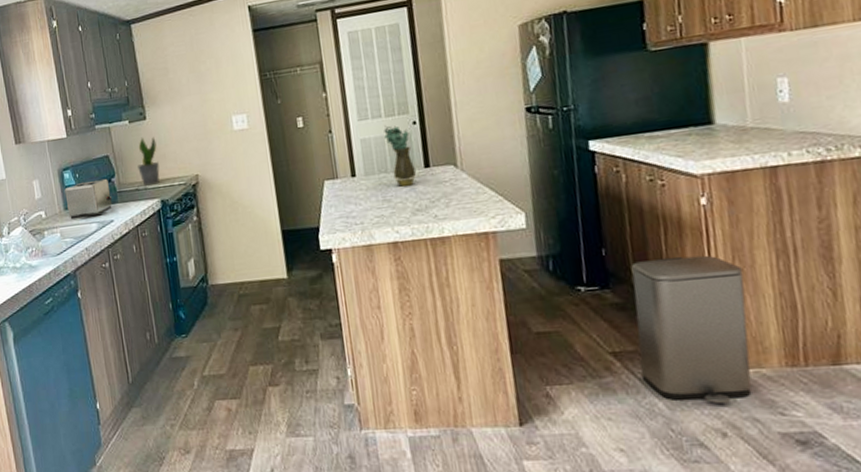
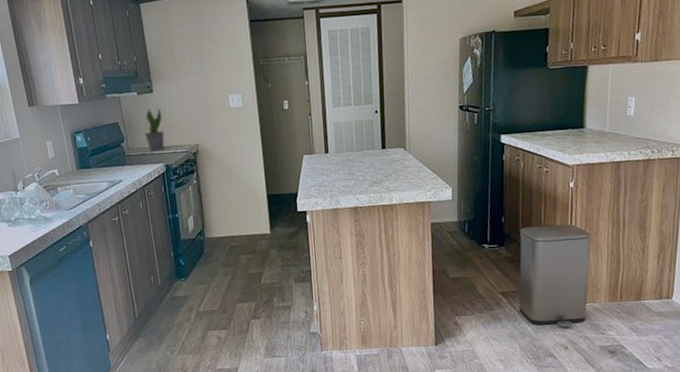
toaster: present [64,178,112,220] -> none [77,143,121,178]
vase: present [383,126,416,187] -> none [352,113,375,163]

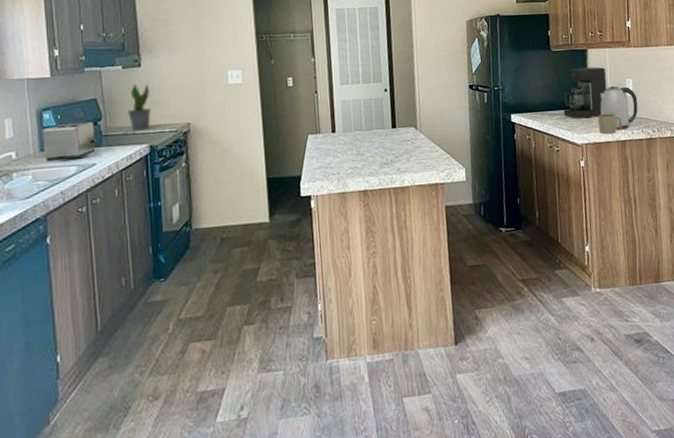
toaster: none [77,143,121,178] -> present [42,121,96,162]
pedal bin: present [519,223,591,327] -> none [536,203,609,316]
coffee maker: none [556,84,607,140] -> present [563,67,607,119]
mug: none [592,133,619,156] -> present [597,113,622,135]
kettle: none [596,105,639,152] -> present [600,86,638,131]

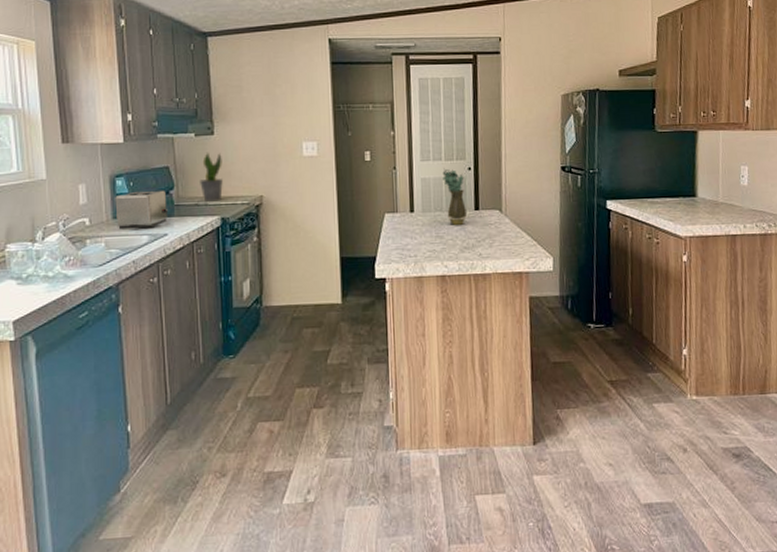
vase: none [361,91,385,143] -> present [442,168,467,225]
coffee maker: present [563,67,607,119] -> none [666,151,719,209]
mug: present [597,113,622,135] -> none [705,203,734,228]
kettle: present [600,86,638,131] -> none [709,173,754,224]

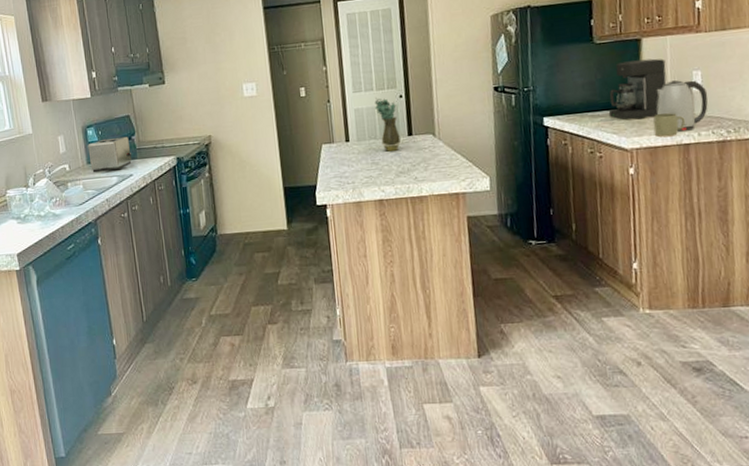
potted plant: present [200,152,223,202] -> none [156,100,176,144]
coffee maker: none [666,151,719,209] -> present [608,58,667,121]
mug: none [705,203,734,228] -> present [652,113,686,138]
kettle: none [709,173,754,224] -> present [656,80,709,133]

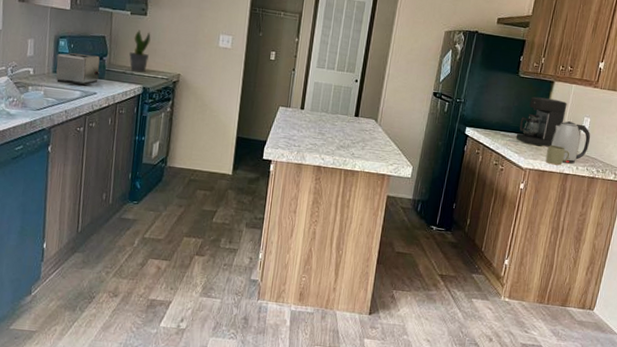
potted plant: none [156,100,176,144] -> present [129,29,151,73]
vase: present [374,98,401,152] -> none [331,77,351,127]

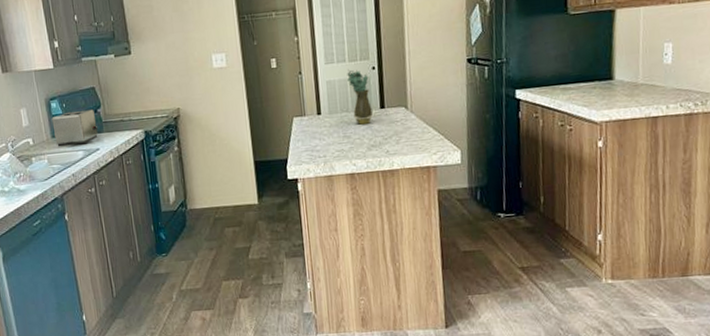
potted plant: present [129,29,151,73] -> none [123,71,144,117]
vase: none [331,77,351,127] -> present [347,69,373,125]
coffee maker: present [515,96,567,147] -> none [580,30,639,94]
mug: present [545,145,570,166] -> none [623,85,655,111]
kettle: present [551,121,591,164] -> none [627,52,678,105]

